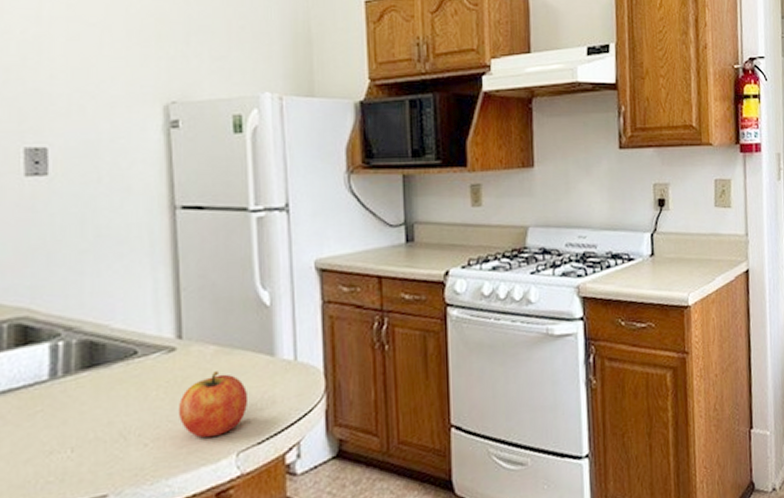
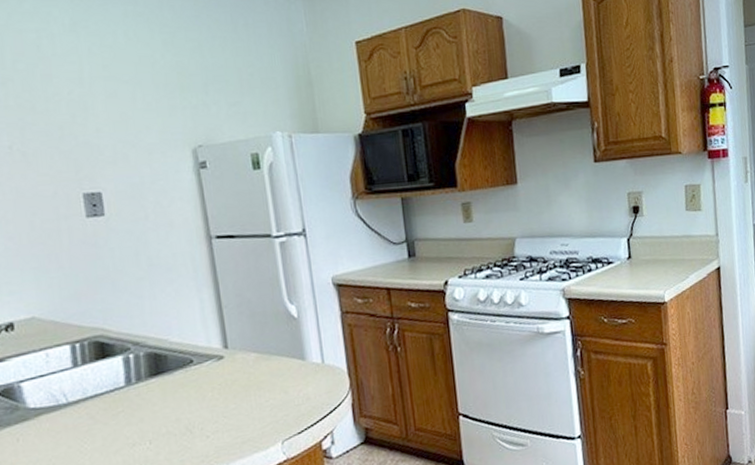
fruit: present [178,371,249,438] -> none [230,374,287,430]

